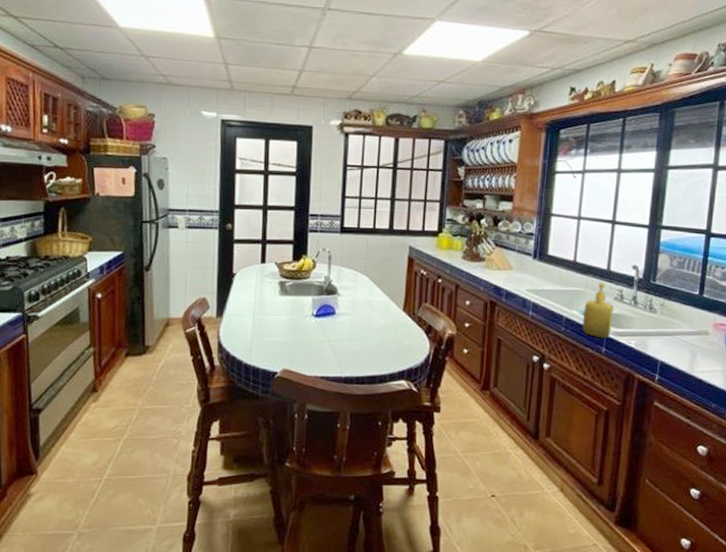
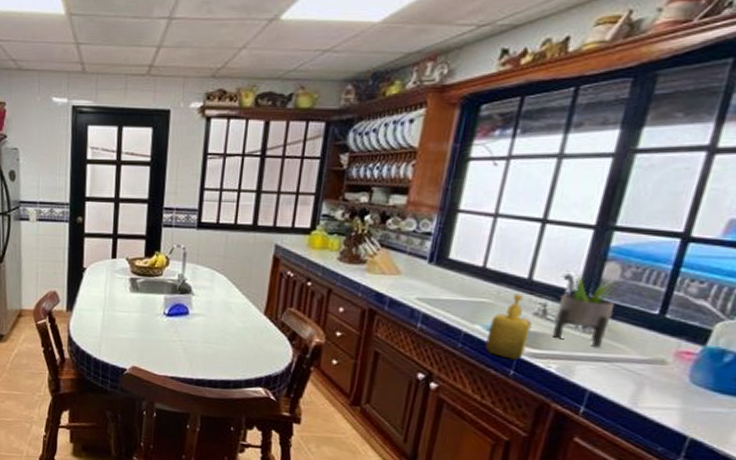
potted plant: none [630,261,672,325] -> present [553,269,624,348]

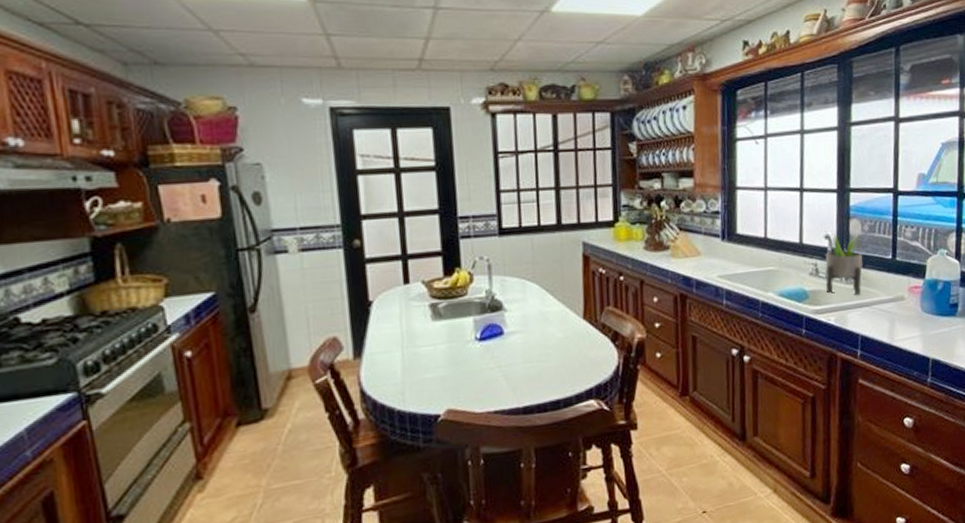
soap dispenser: present [485,293,532,360] -> none [779,257,810,320]

